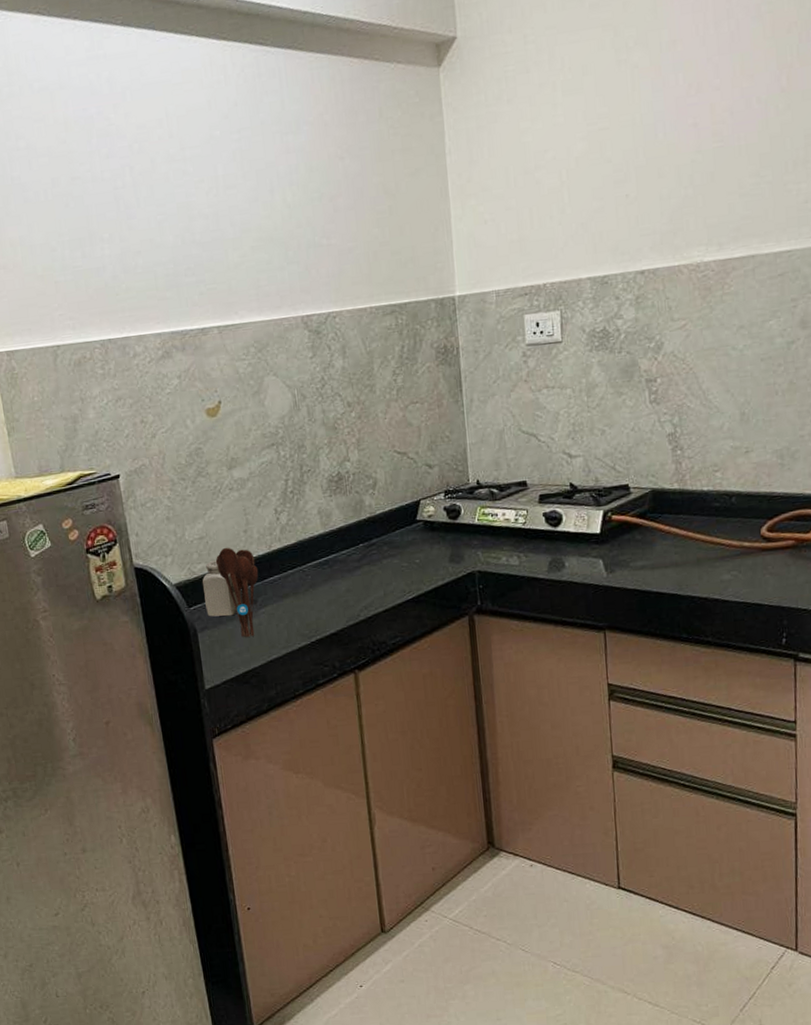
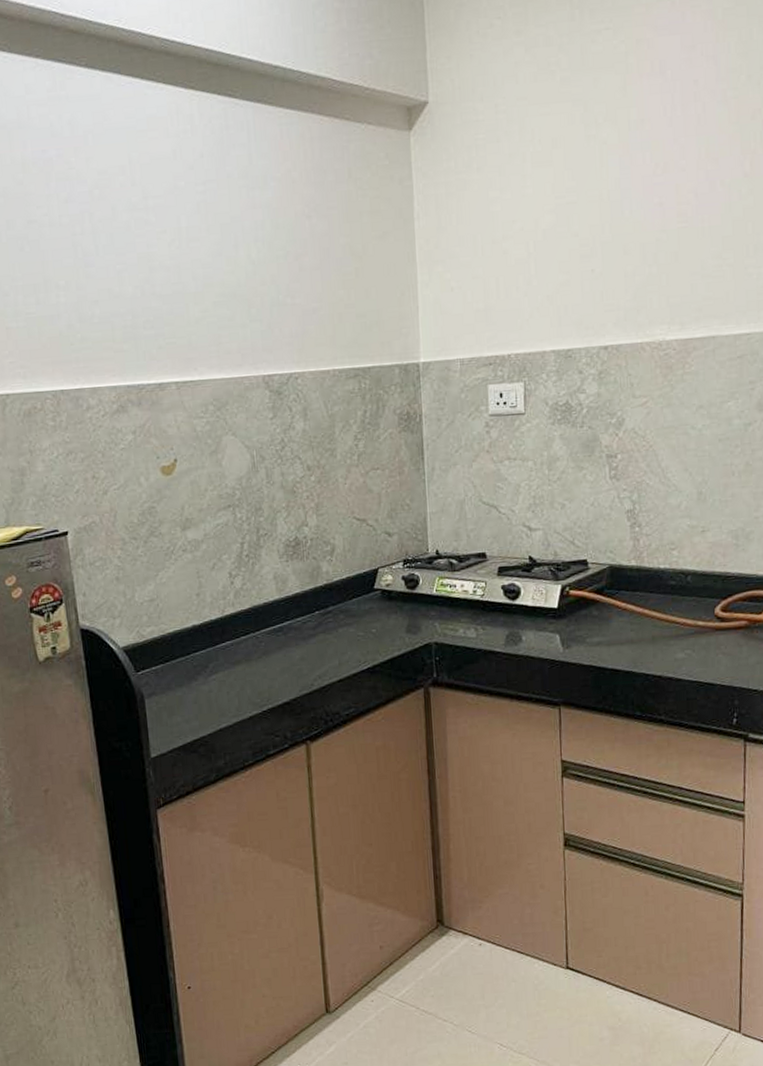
salt shaker: present [201,559,239,617] -> none [150,623,189,683]
utensil holder: present [215,547,259,637] -> none [165,610,211,704]

